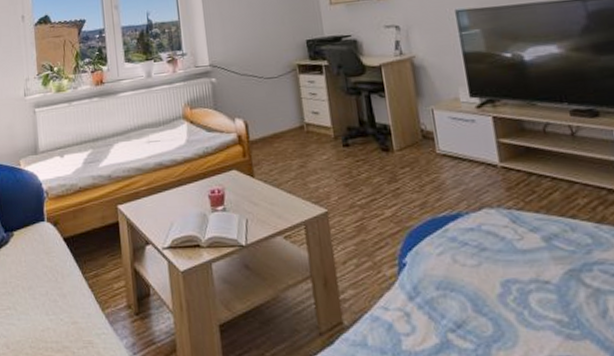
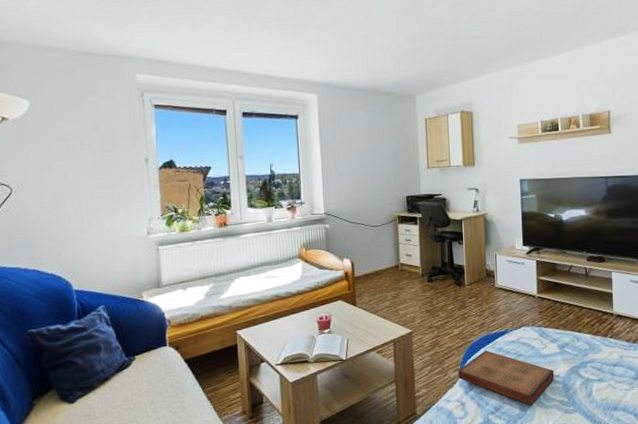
book: none [395,240,543,324] -> present [458,350,554,406]

